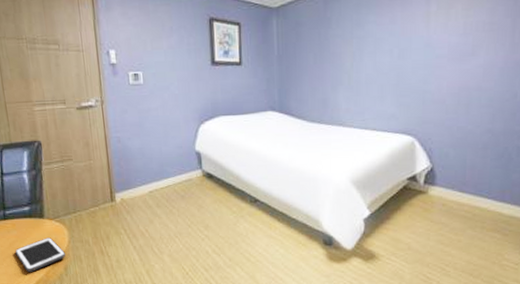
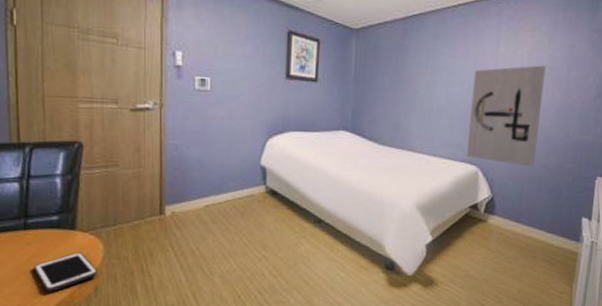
wall art: none [400,21,485,133] -> present [466,65,546,167]

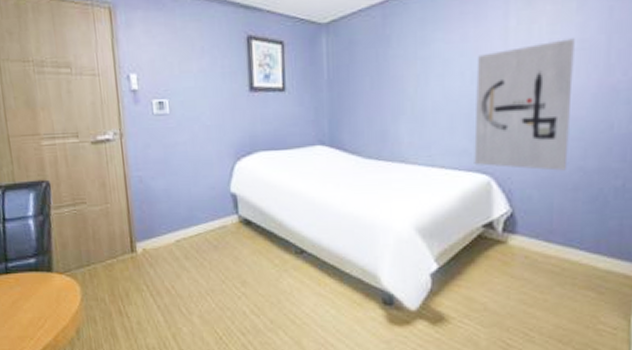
cell phone: present [34,252,97,292] -> none [18,295,77,335]

